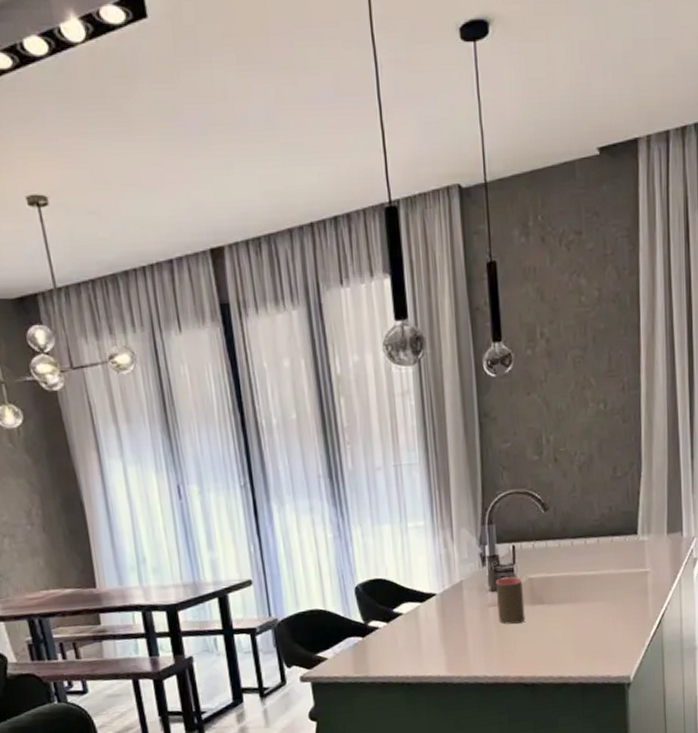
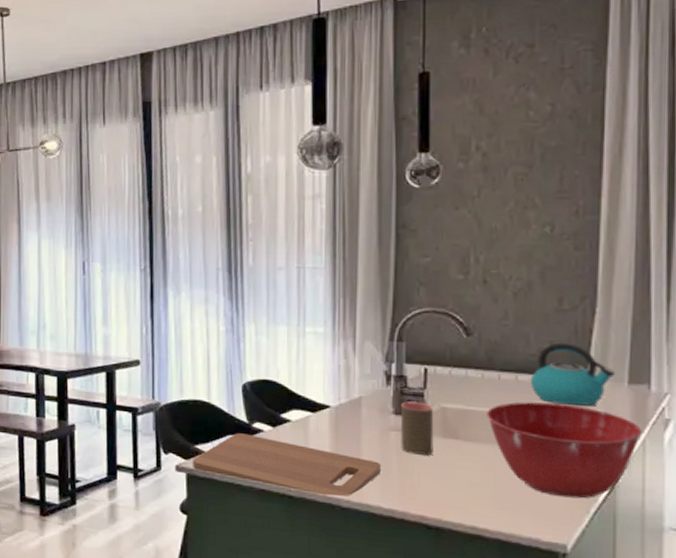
cutting board: none [316,633,484,677] -> present [193,433,381,497]
mixing bowl: none [564,558,679,638] -> present [487,402,643,499]
kettle: none [595,505,658,560] -> present [530,342,616,407]

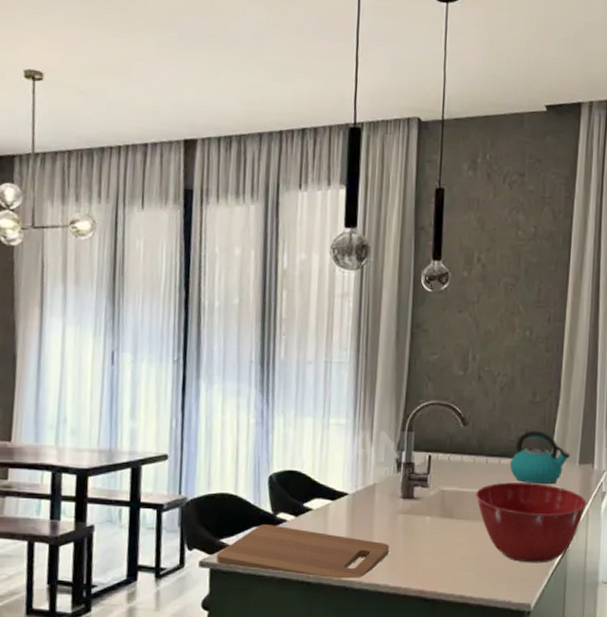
cup: present [400,401,434,455] -> none [407,486,435,534]

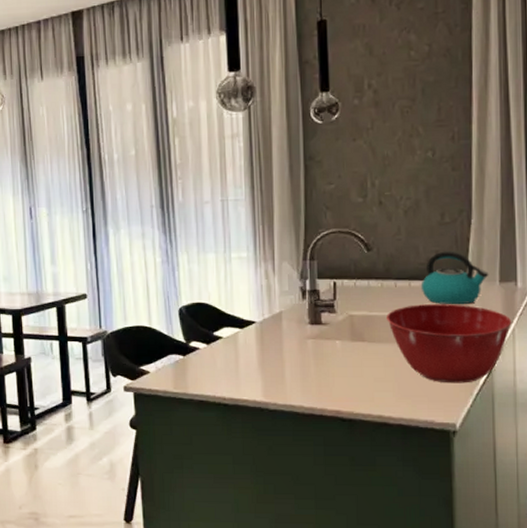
cutting board: present [217,524,389,579] -> none [139,352,301,401]

